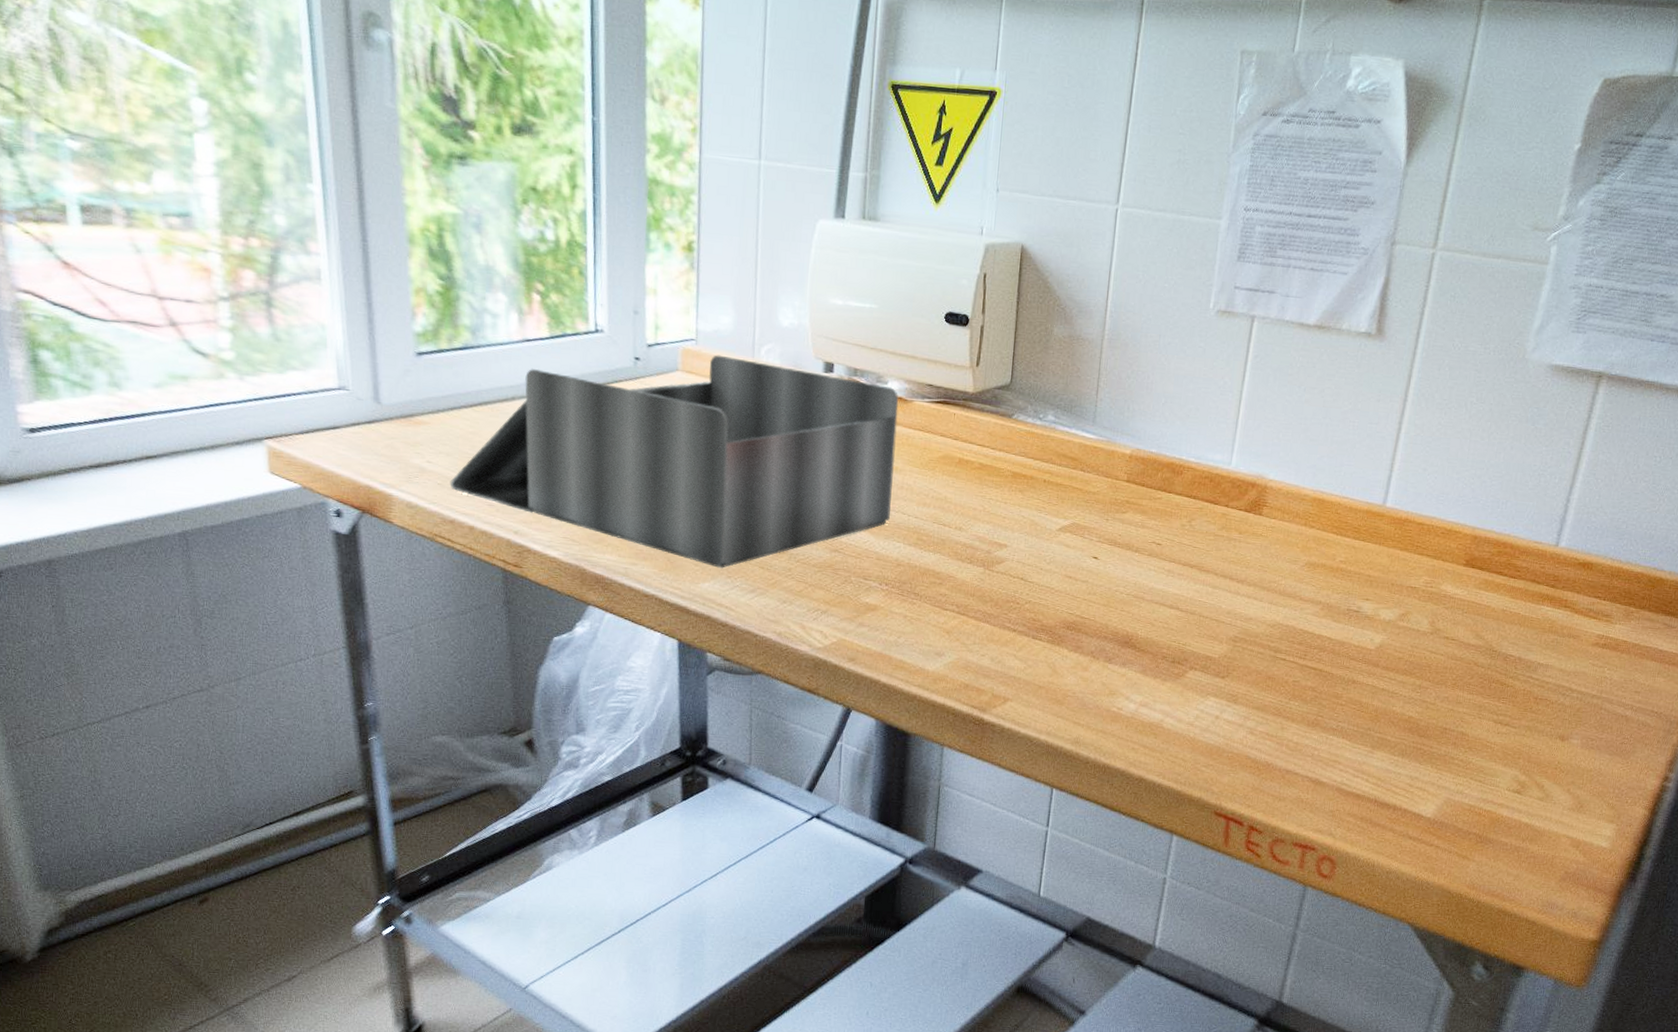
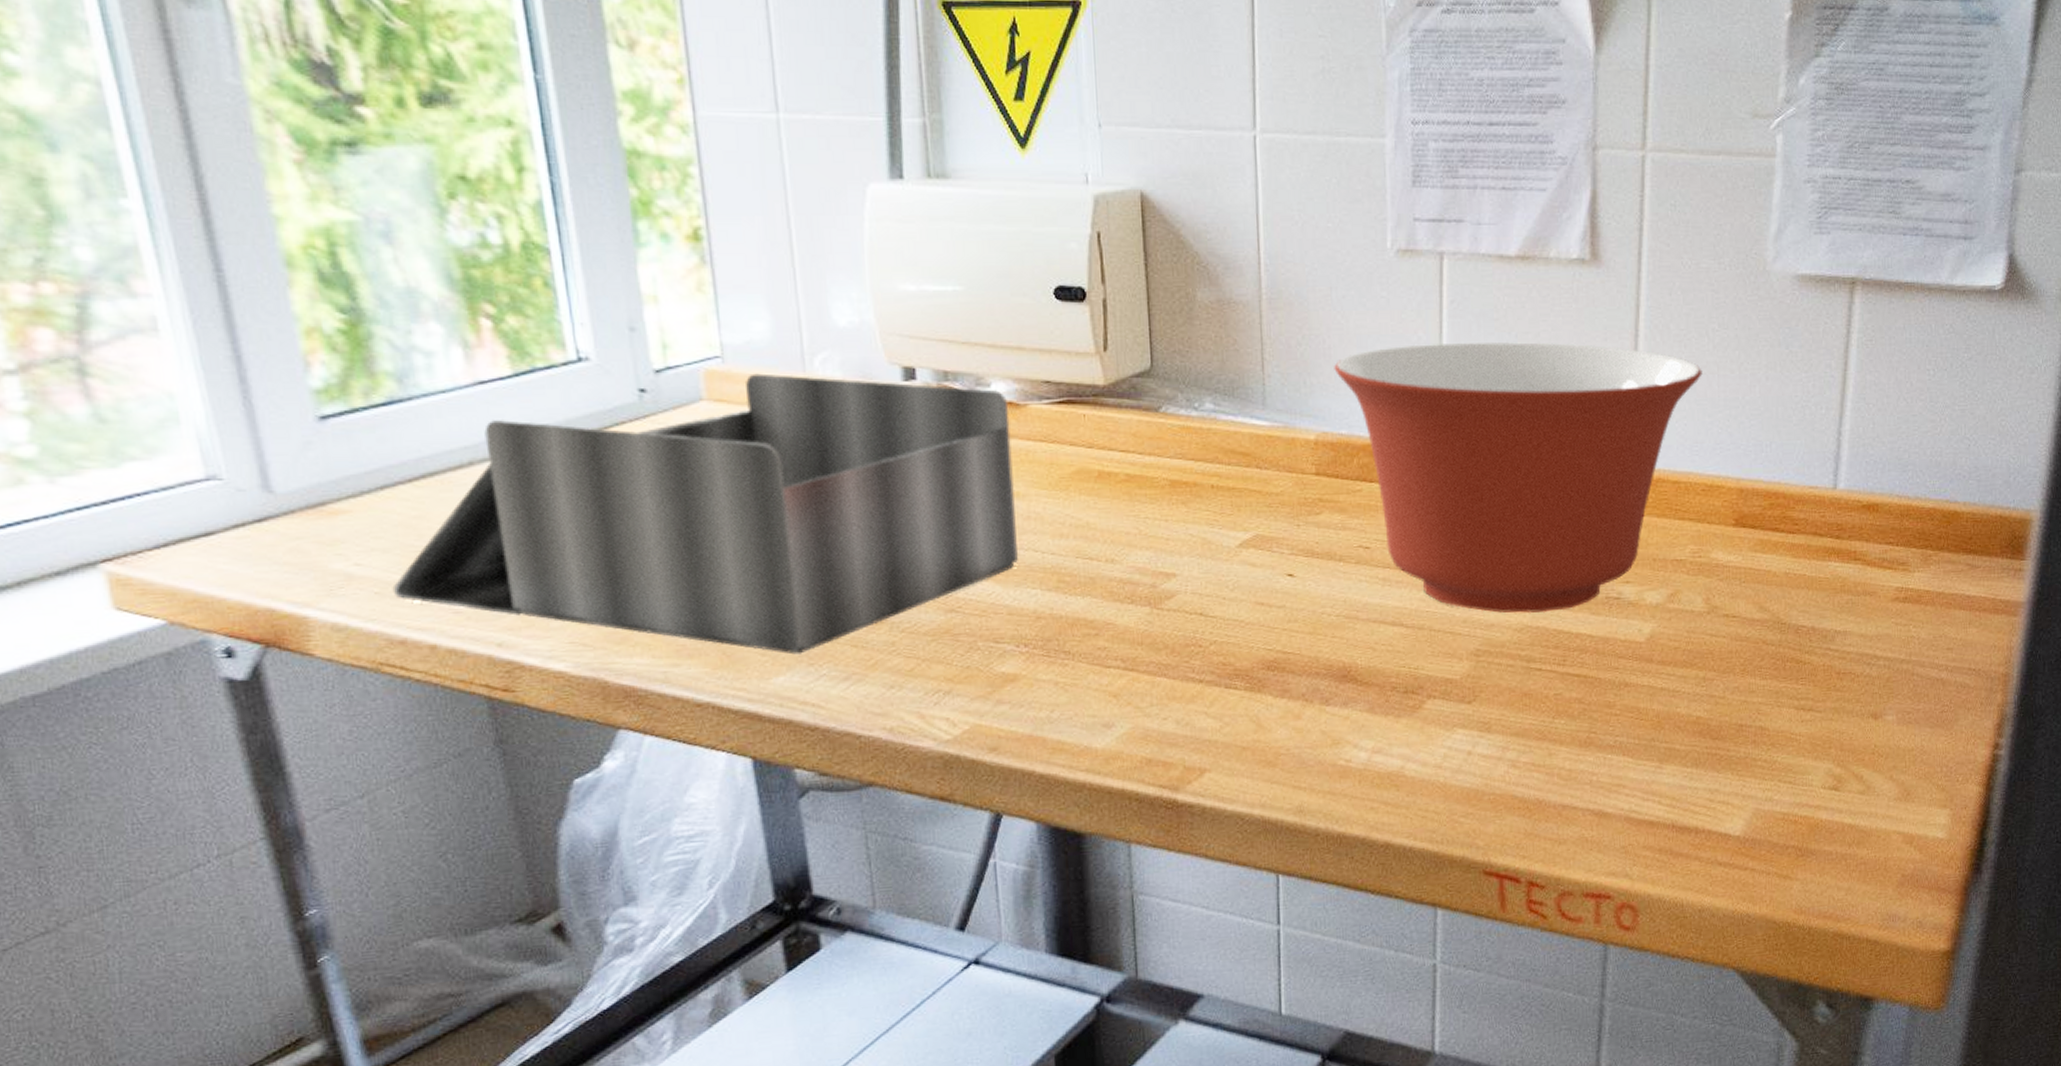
mixing bowl: none [1153,387,1457,615] -> present [1334,341,1703,613]

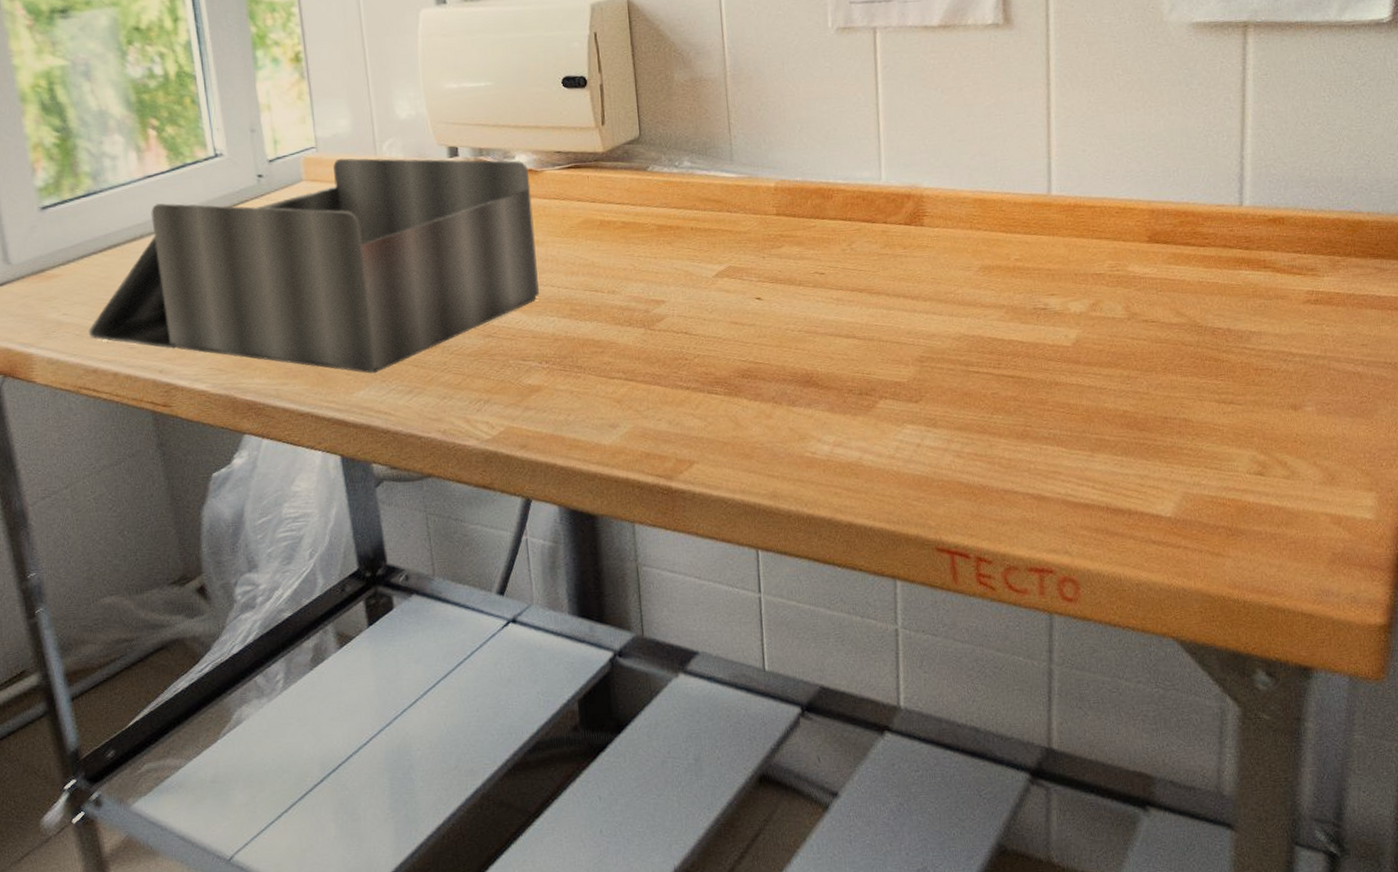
mixing bowl: present [1334,341,1703,613] -> none [788,95,1110,325]

